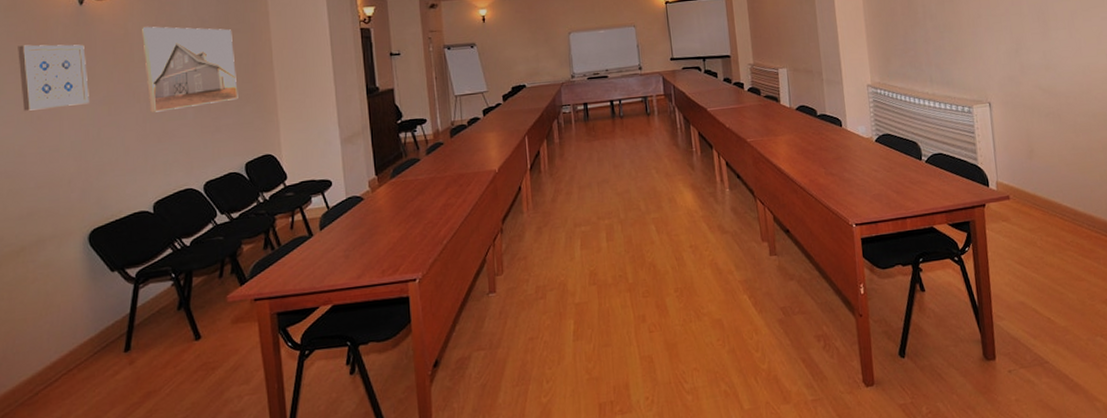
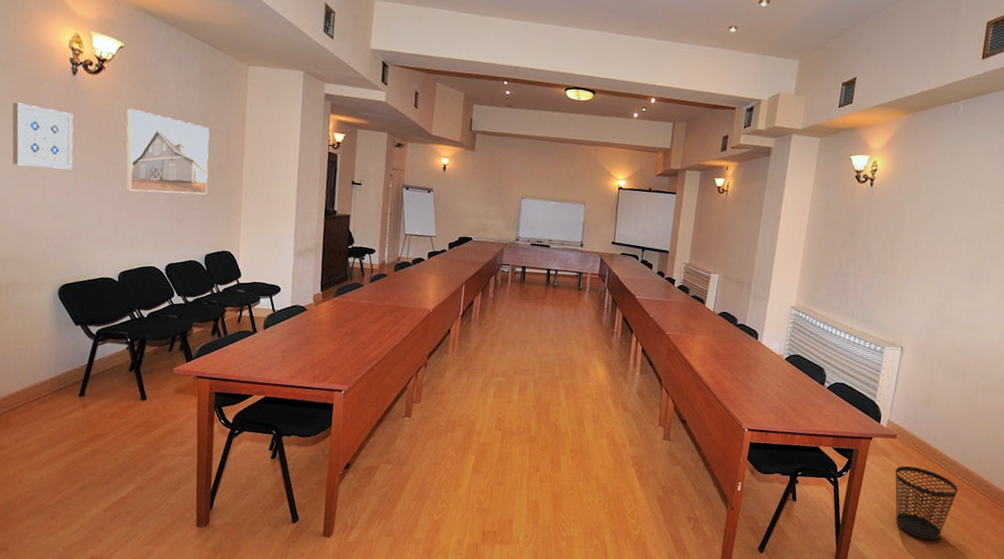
wastebasket: none [1018,225,1088,303] -> present [895,465,959,541]

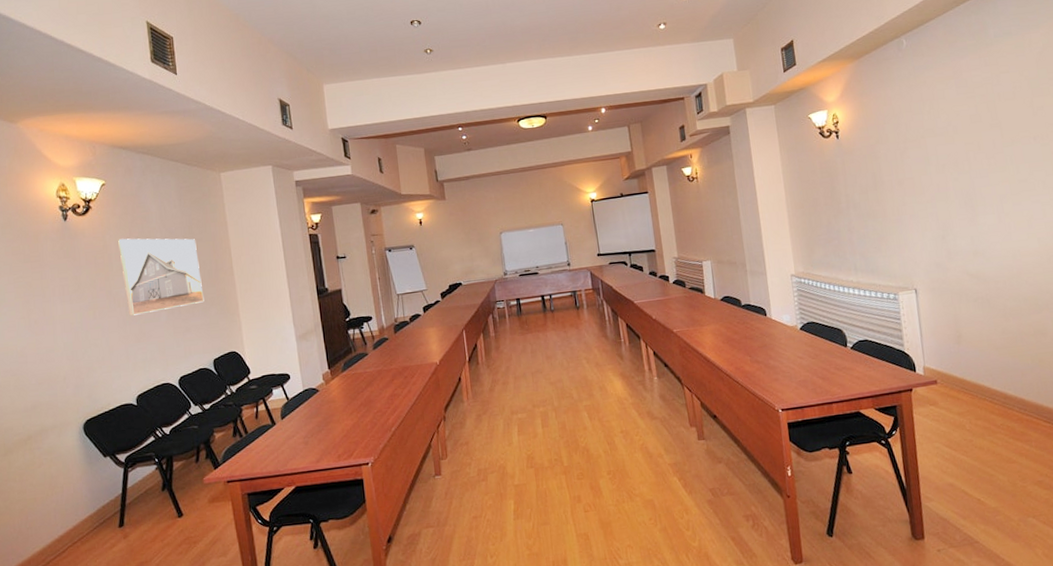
wall art: present [12,102,73,170] -> none [14,256,77,317]
wastebasket: present [895,465,959,541] -> none [946,409,1020,485]

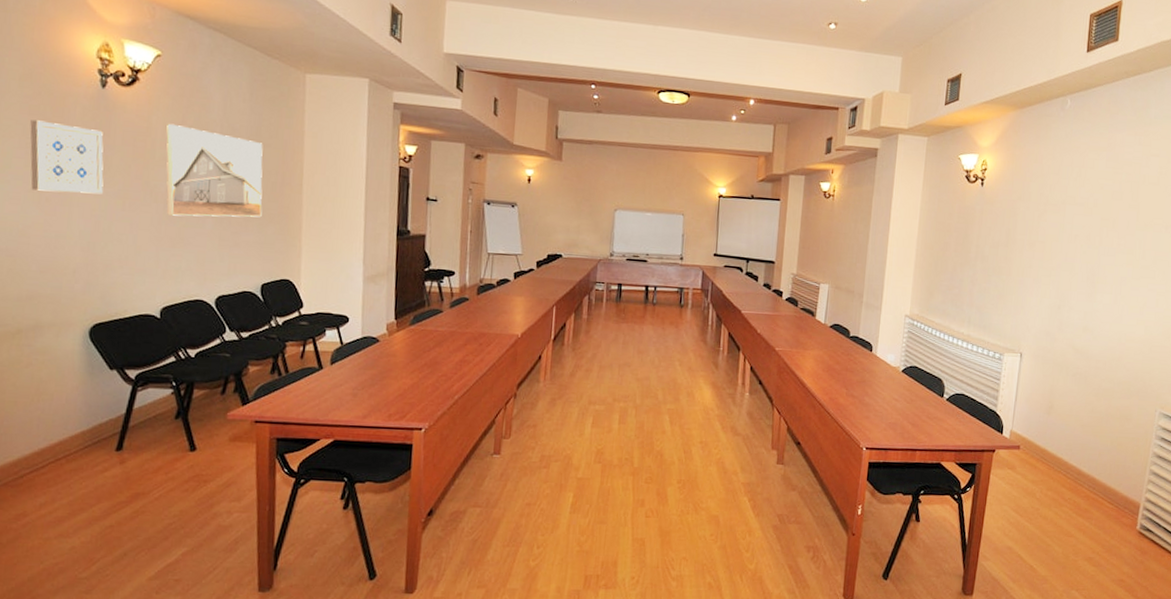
wall art: none [14,256,77,317] -> present [30,119,104,195]

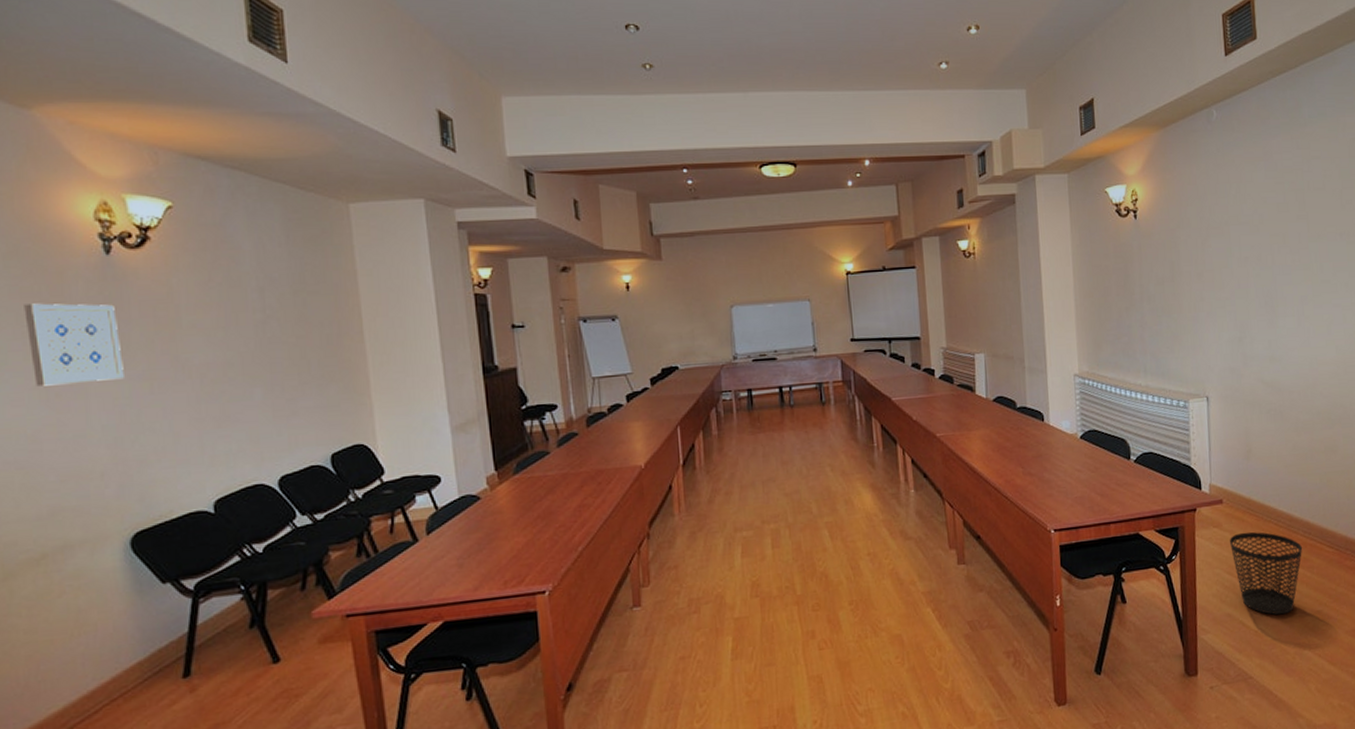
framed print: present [166,123,263,218] -> none [191,284,320,391]
wastebasket: none [1020,477,1086,556] -> present [1230,532,1303,615]

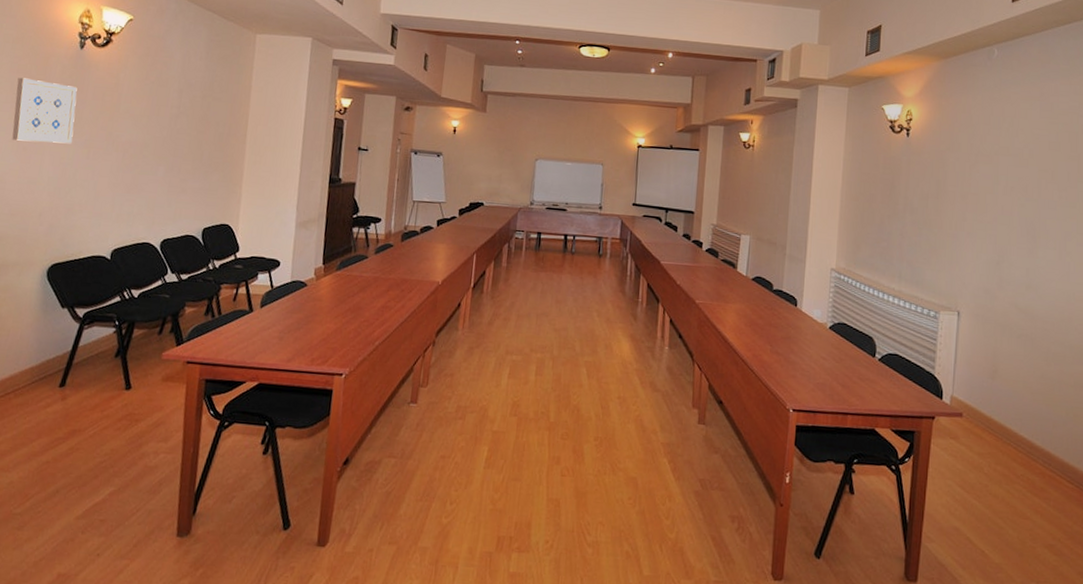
wastebasket: present [1230,532,1303,615] -> none [965,449,1041,541]

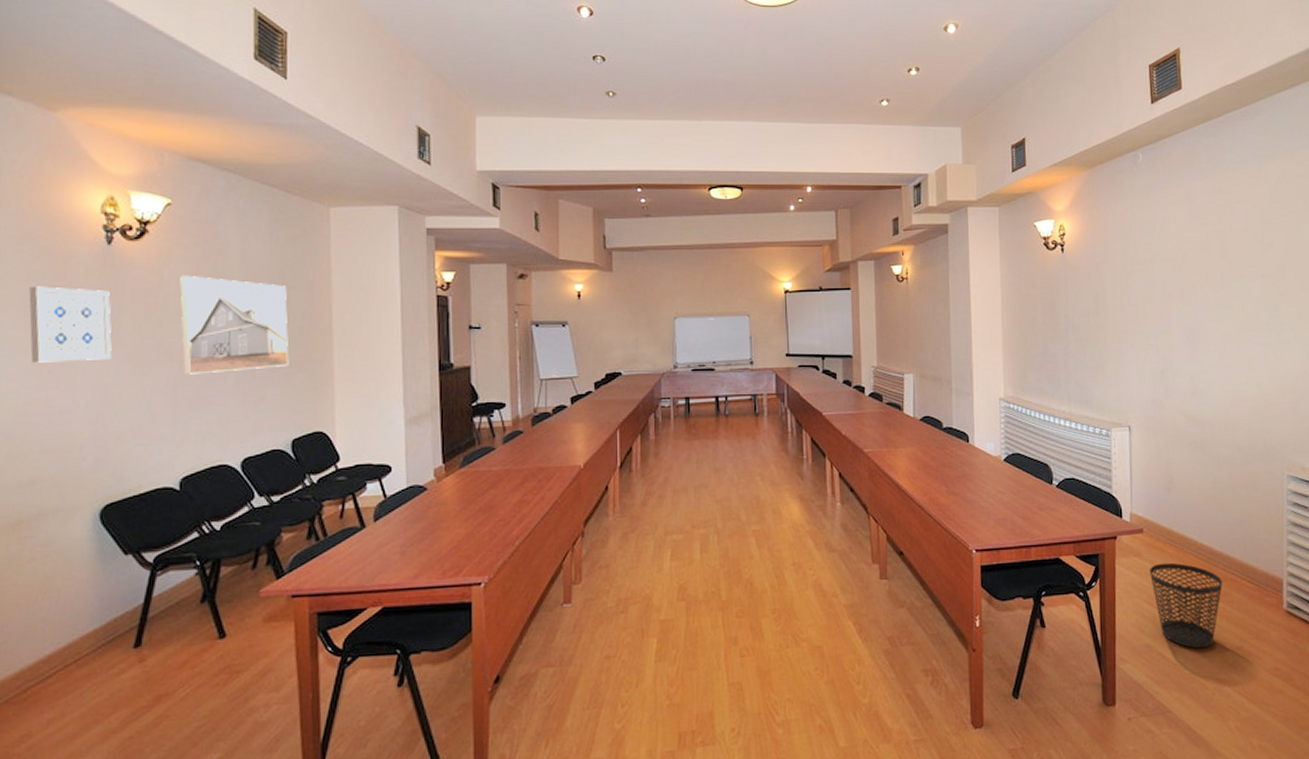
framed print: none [125,79,214,166] -> present [180,275,289,375]
wastebasket: none [965,449,1041,541] -> present [1150,562,1223,649]

